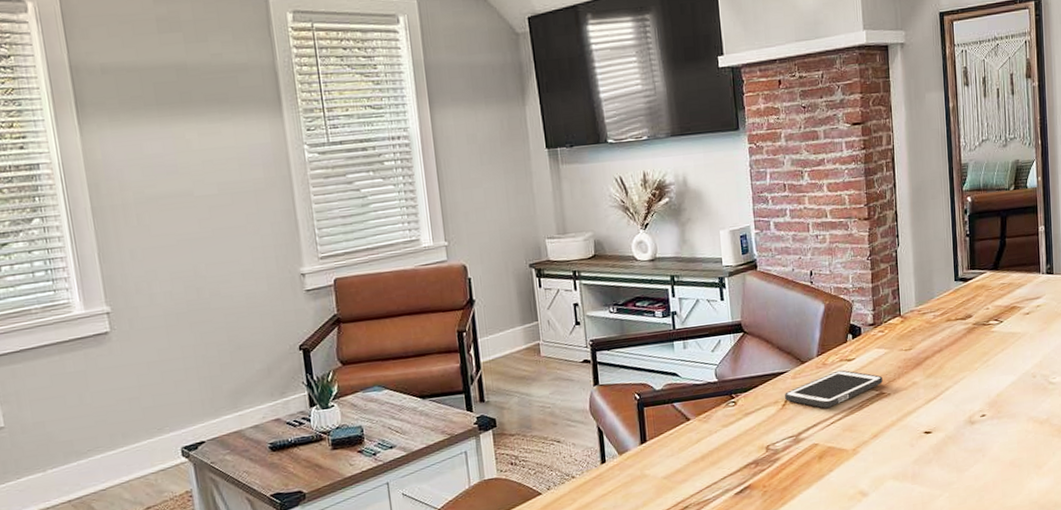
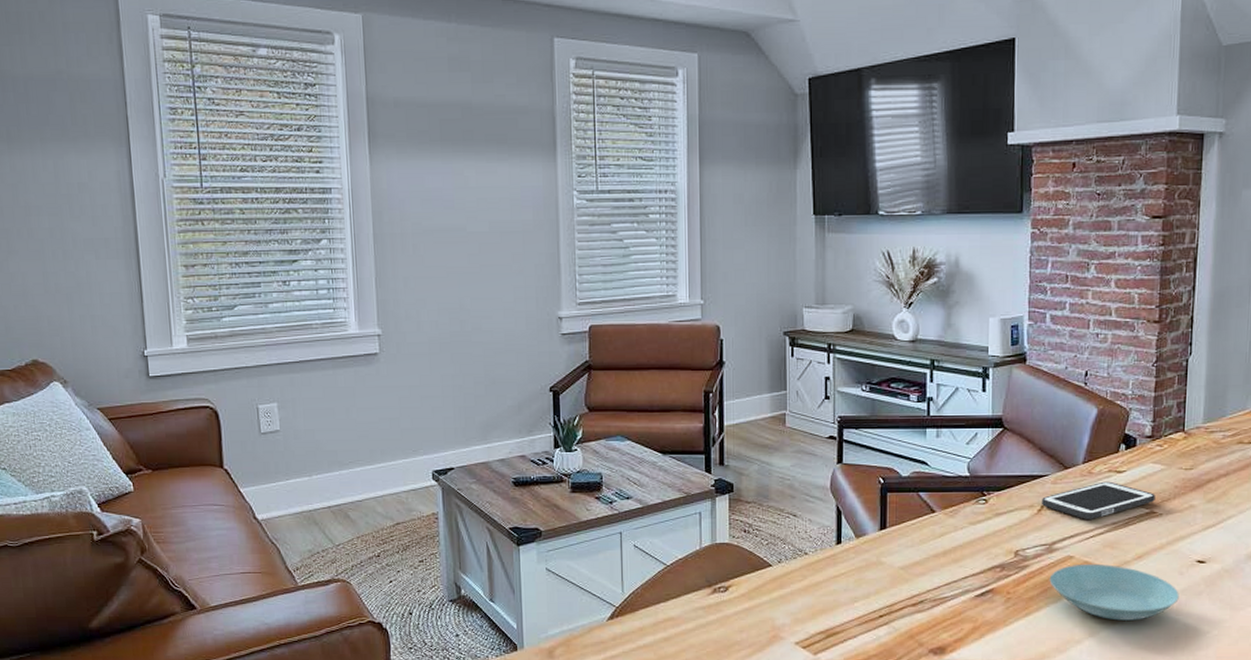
saucer: none [799,446,913,498] -> present [1049,563,1179,621]

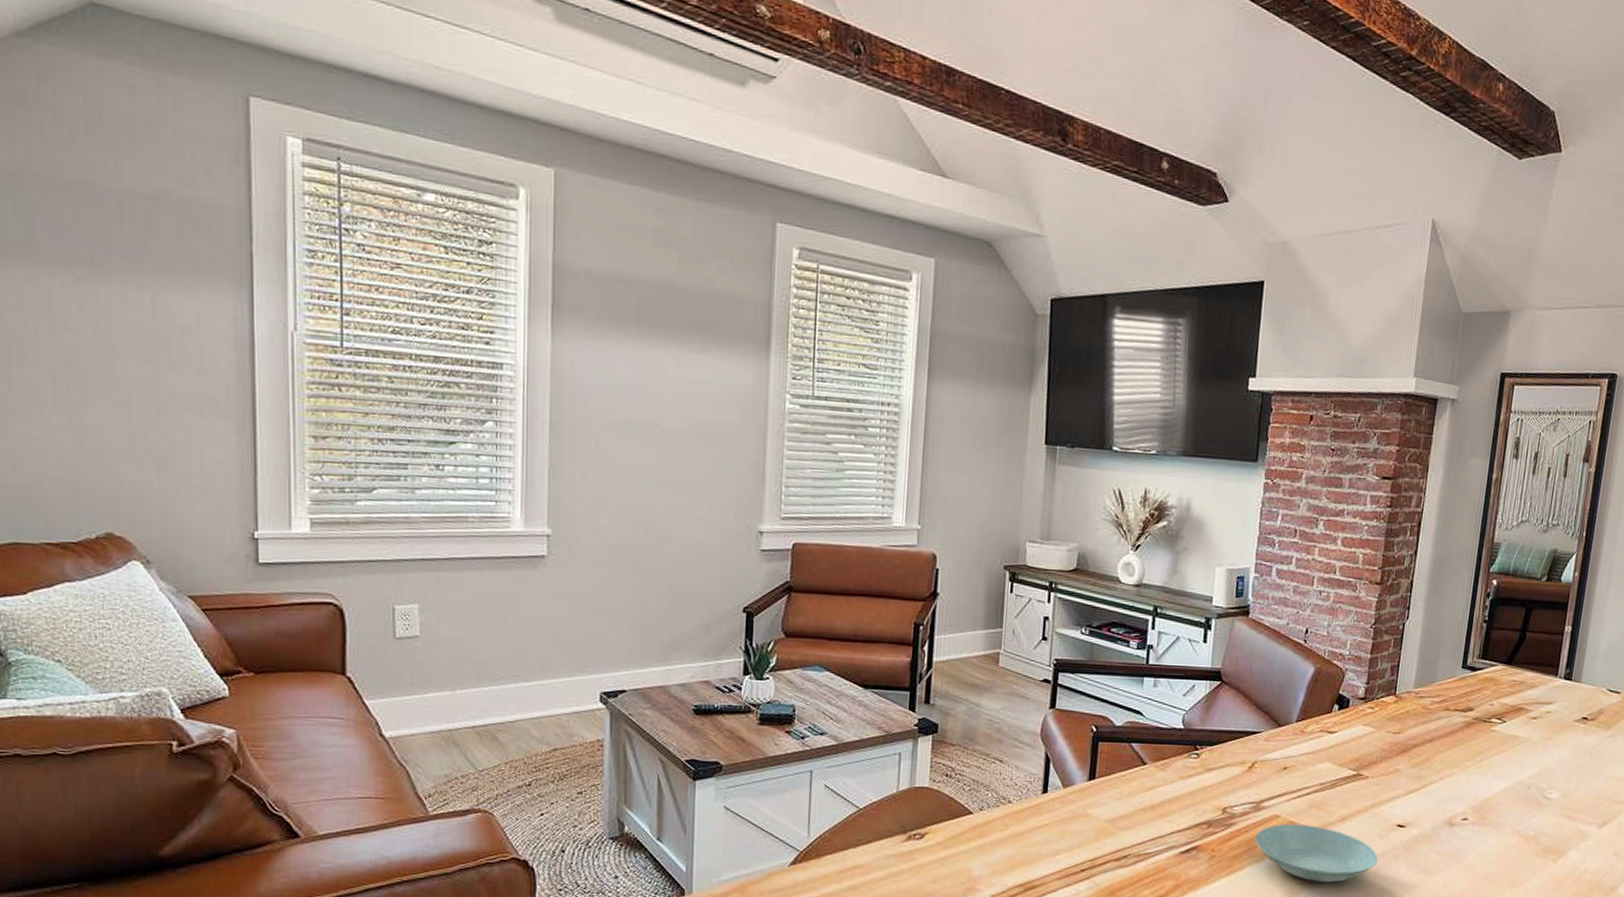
cell phone: present [1042,481,1155,519] -> none [1253,741,1363,779]

